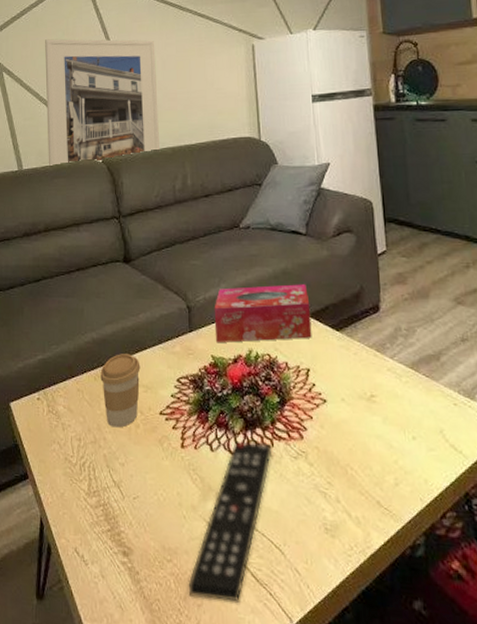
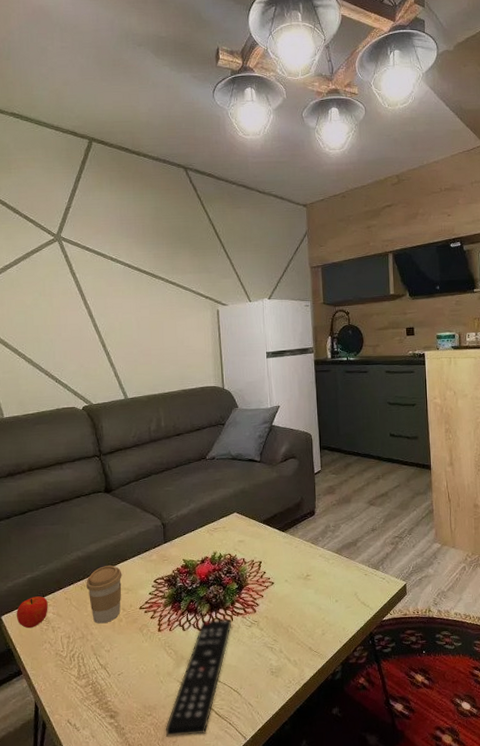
fruit: none [25,383,59,422] -> present [16,596,48,629]
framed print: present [45,38,159,166] -> none [21,299,136,414]
tissue box: present [214,284,312,344] -> none [185,499,264,550]

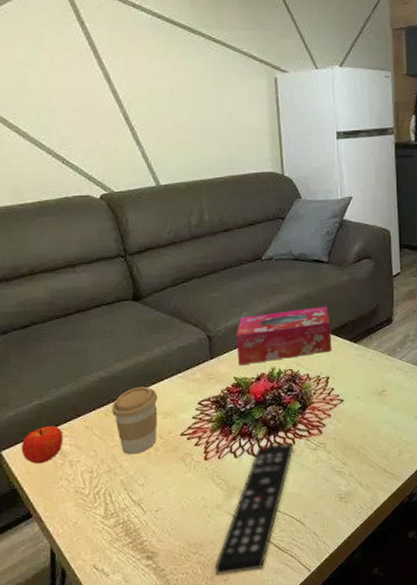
tissue box: none [185,499,264,550] -> present [236,306,332,366]

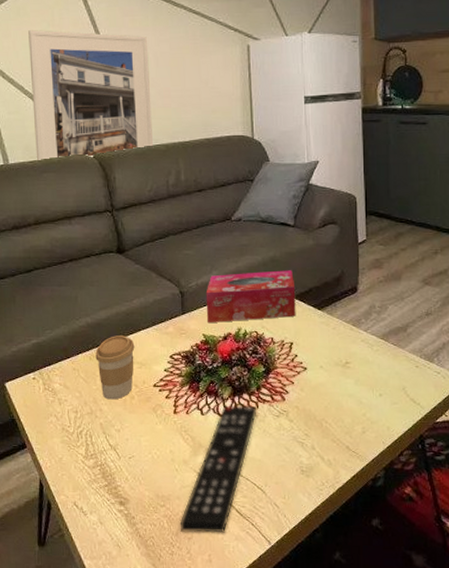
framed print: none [9,54,171,203] -> present [28,30,153,160]
fruit: present [20,426,63,464] -> none [20,364,55,399]

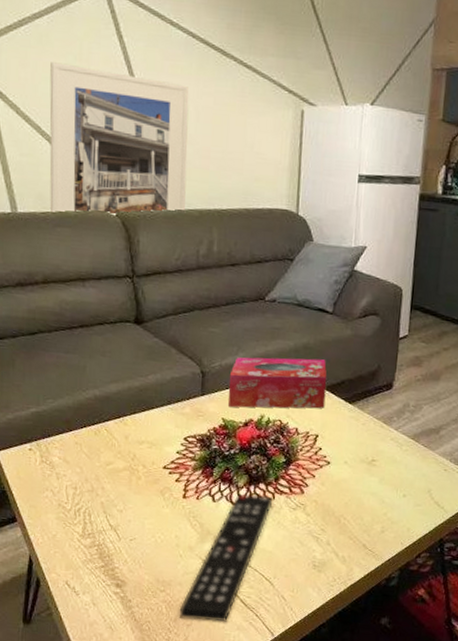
coffee cup: present [95,336,135,400] -> none [101,411,146,479]

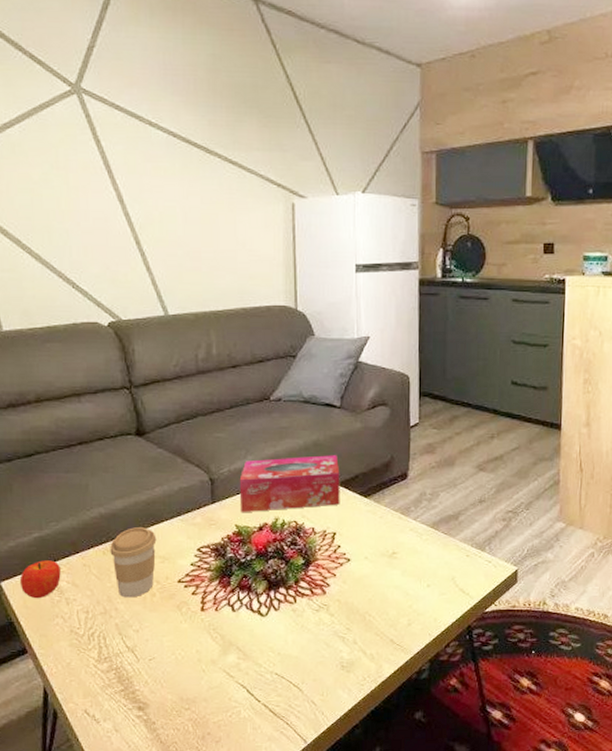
fruit: none [14,434,54,471] -> present [19,560,61,599]
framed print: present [49,62,189,214] -> none [26,172,179,327]
coffee cup: none [101,411,146,479] -> present [110,527,157,598]
remote control: present [179,494,273,622] -> none [206,600,295,735]

